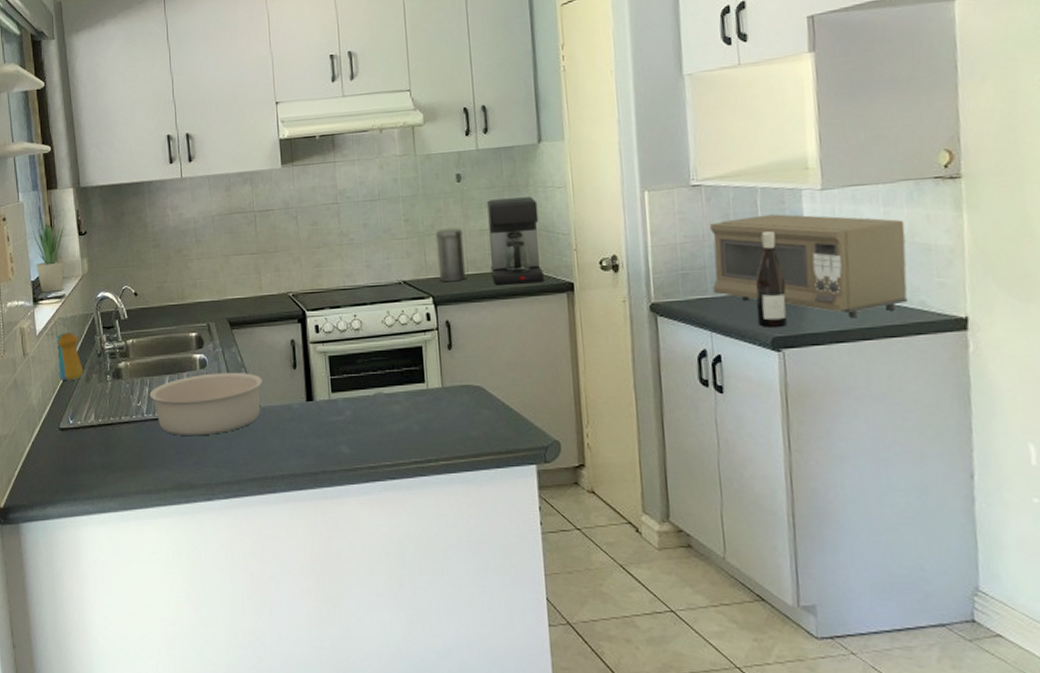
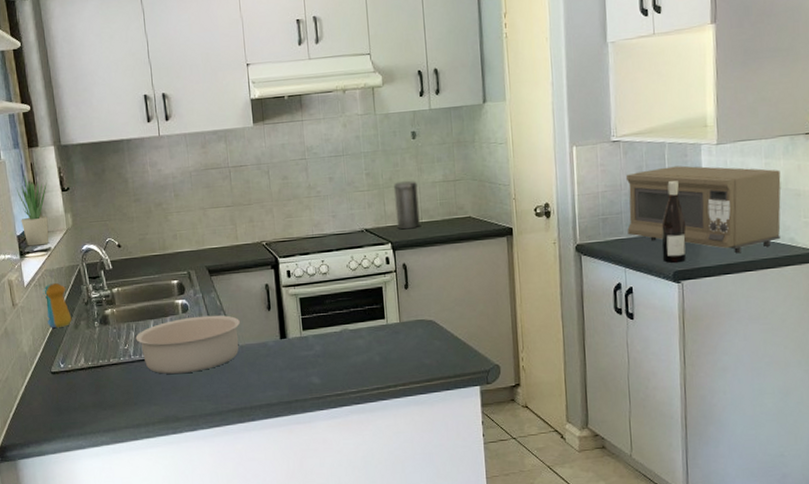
coffee maker: present [487,197,544,285] -> none [439,152,487,231]

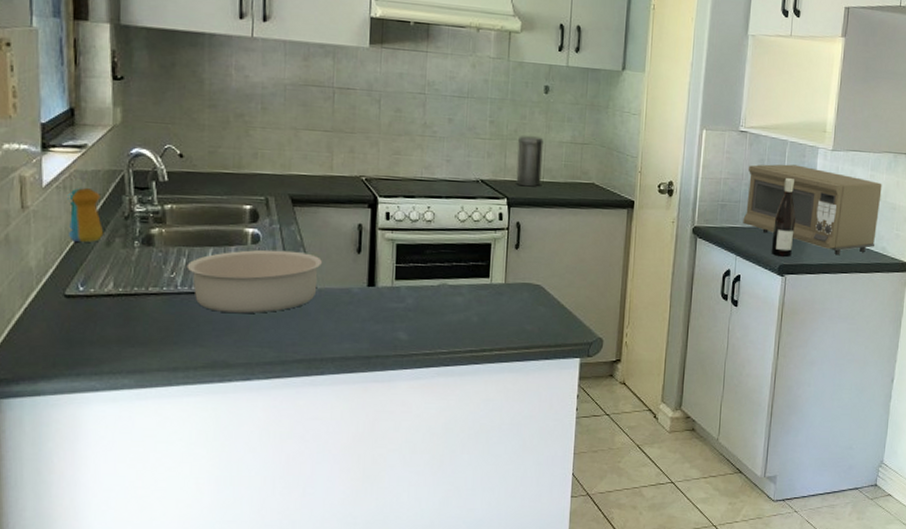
potted plant: present [15,175,49,246] -> none [48,52,93,140]

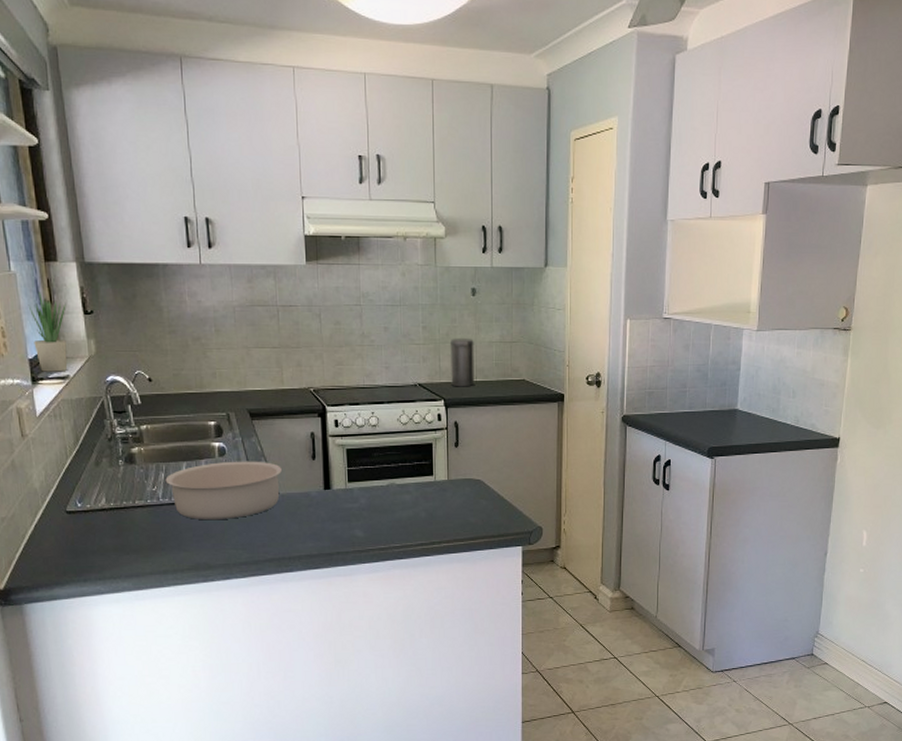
potted plant: none [48,52,93,140] -> present [28,292,68,372]
soap dispenser: present [67,172,104,242] -> none [58,401,93,463]
microwave: present [743,164,882,256] -> none [671,348,809,435]
bottle: present [771,178,796,257] -> none [699,362,723,439]

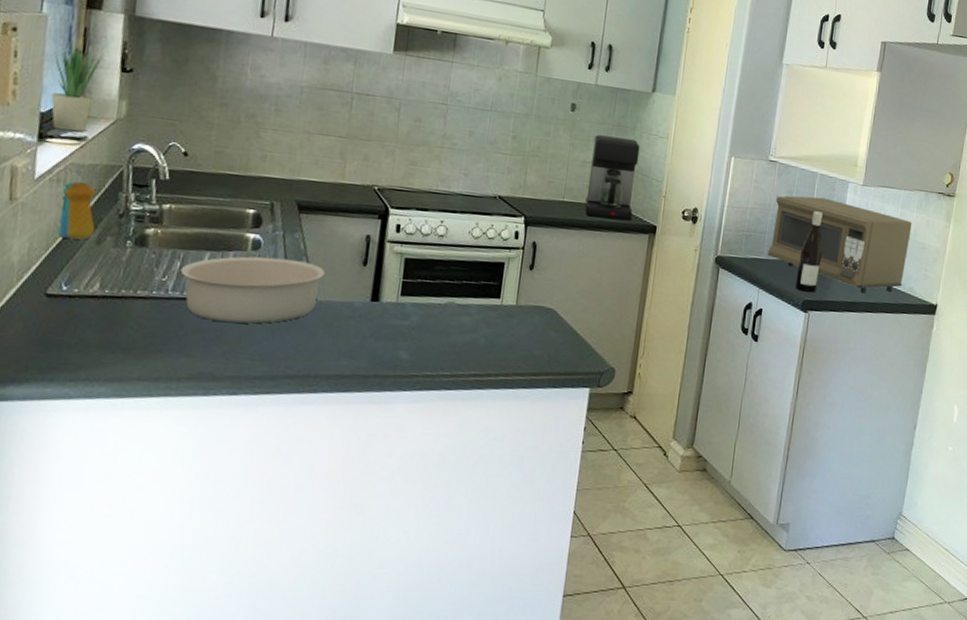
soap dispenser: none [58,401,93,463] -> present [57,165,96,240]
canister: present [450,339,474,387] -> none [535,153,567,207]
coffee maker: none [496,315,540,392] -> present [585,135,640,221]
microwave: none [671,348,809,435] -> present [767,195,912,294]
bottle: none [699,362,723,439] -> present [795,211,823,292]

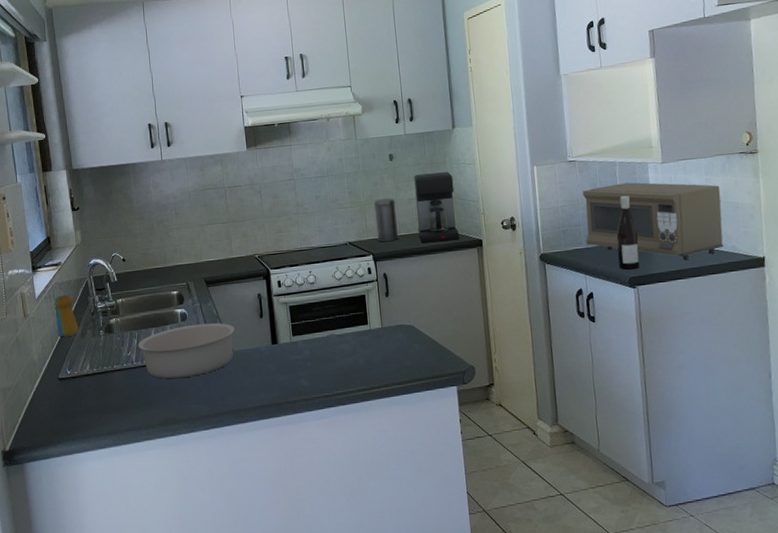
potted plant: present [51,40,102,132] -> none [30,197,60,261]
canister: none [535,153,567,207] -> present [374,198,399,242]

